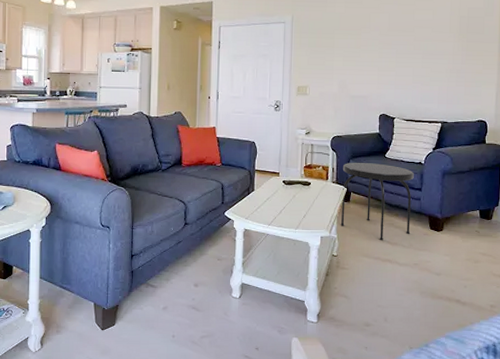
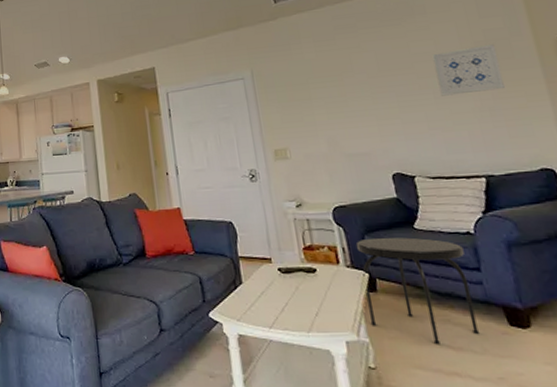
wall art: none [427,19,474,58] -> present [432,43,505,96]

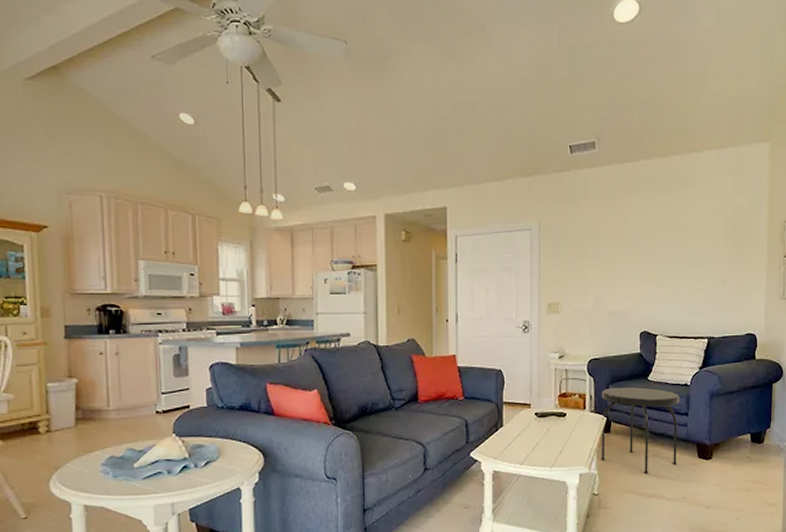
wall art: present [432,43,505,96] -> none [691,220,740,265]

